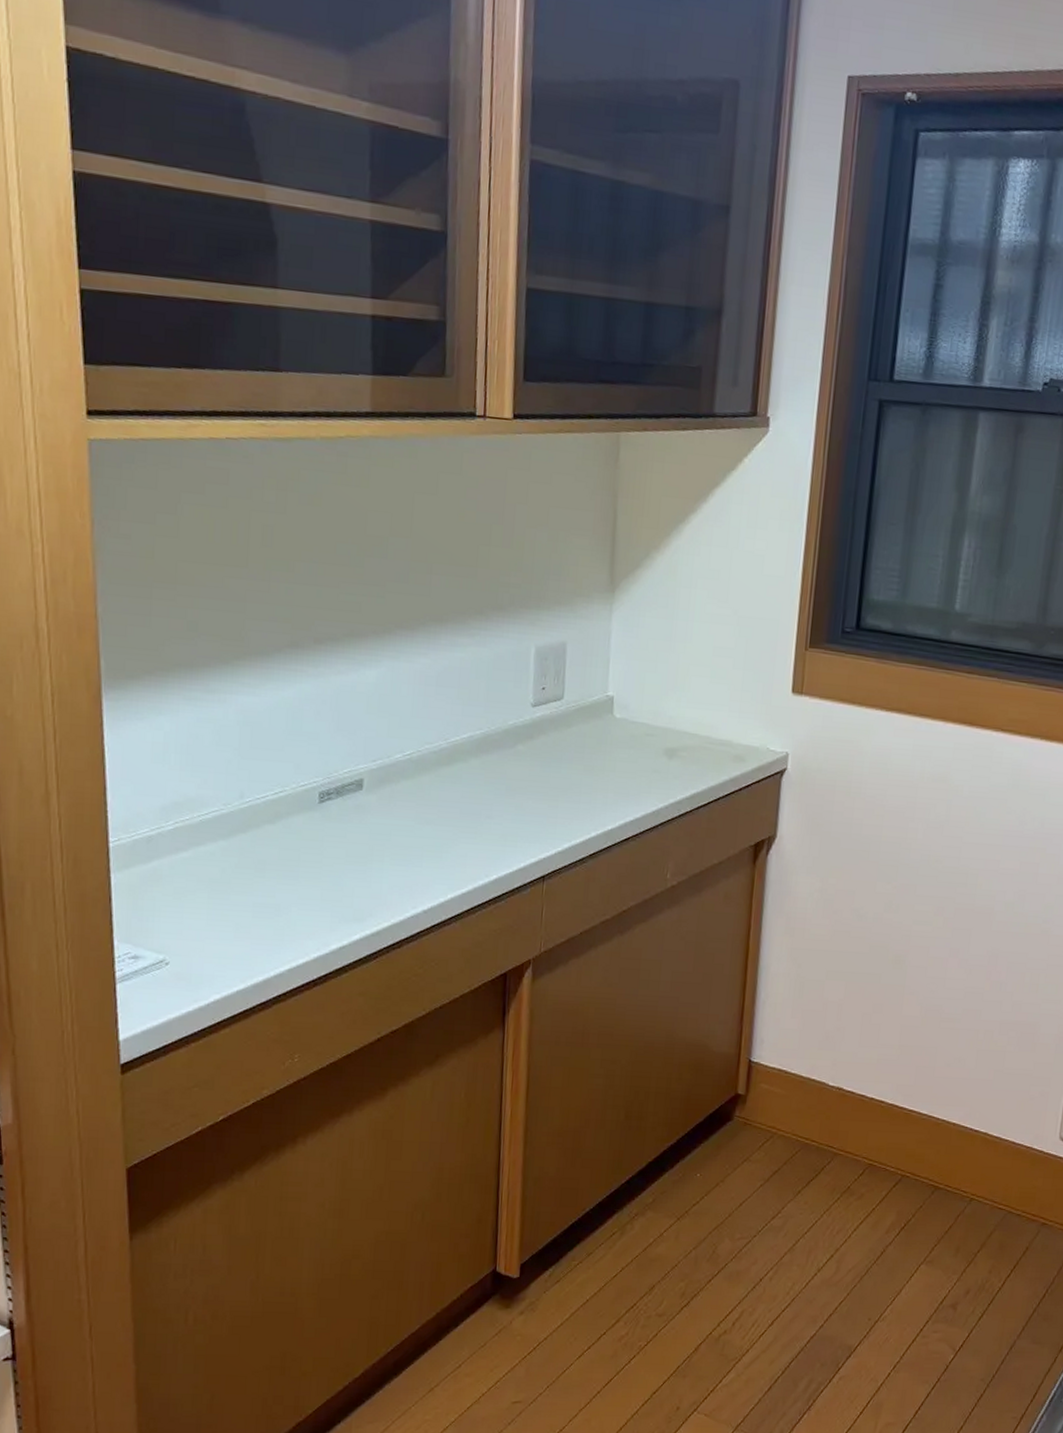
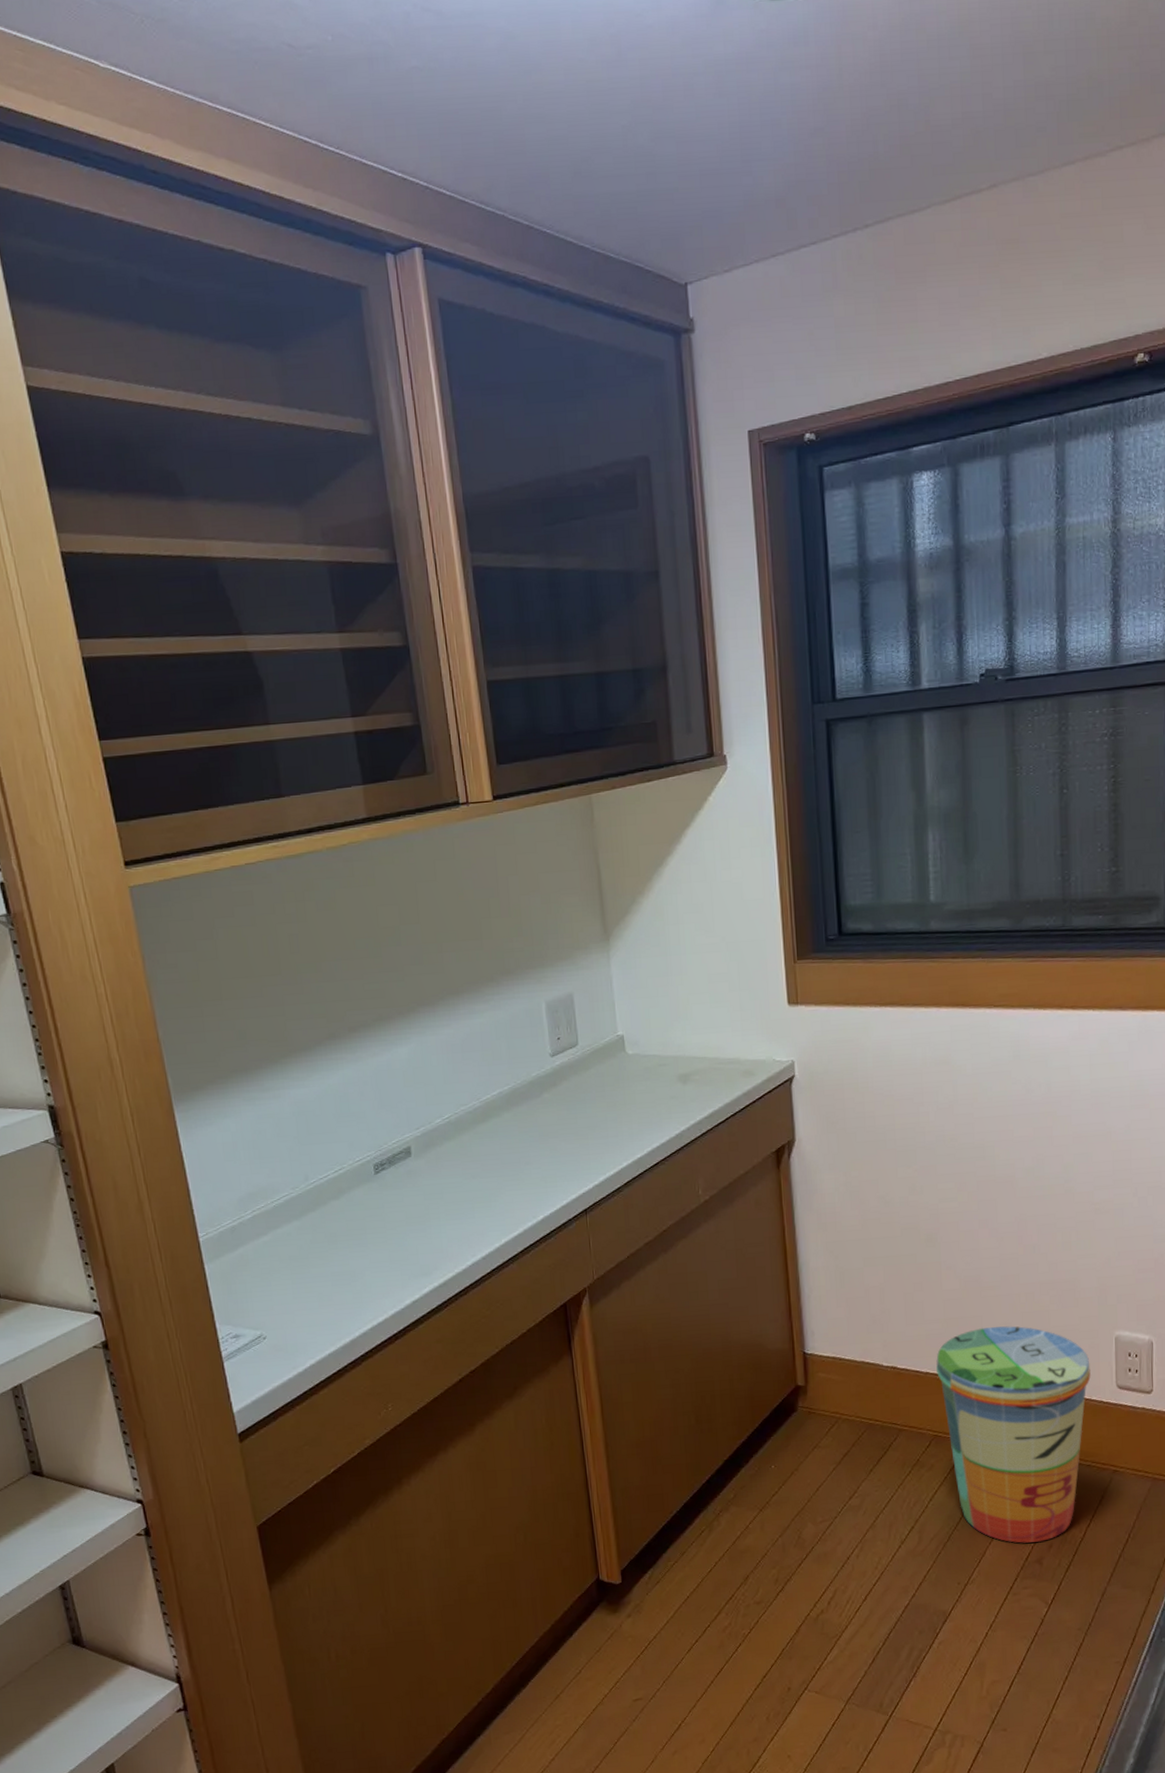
trash can: none [882,1059,1037,1286] -> present [936,1326,1091,1543]

